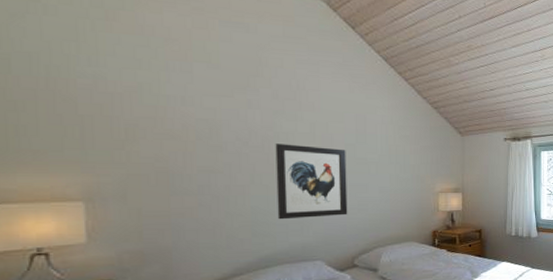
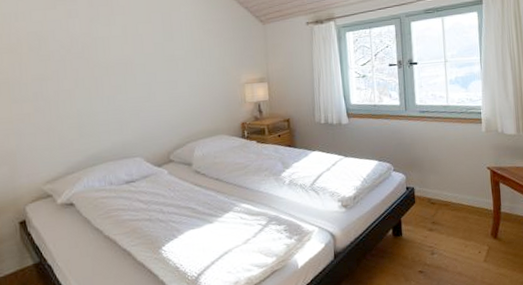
wall art: present [275,143,348,220] -> none [93,47,161,120]

